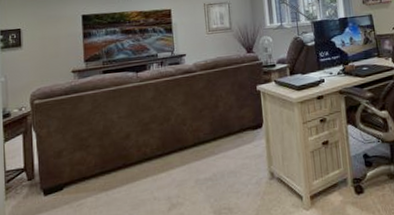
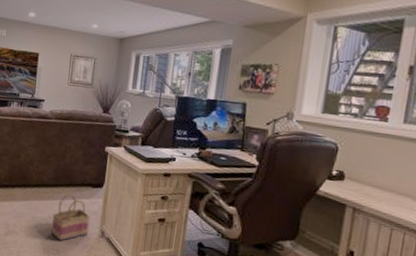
basket: none [216,143,258,197] -> present [52,193,90,241]

